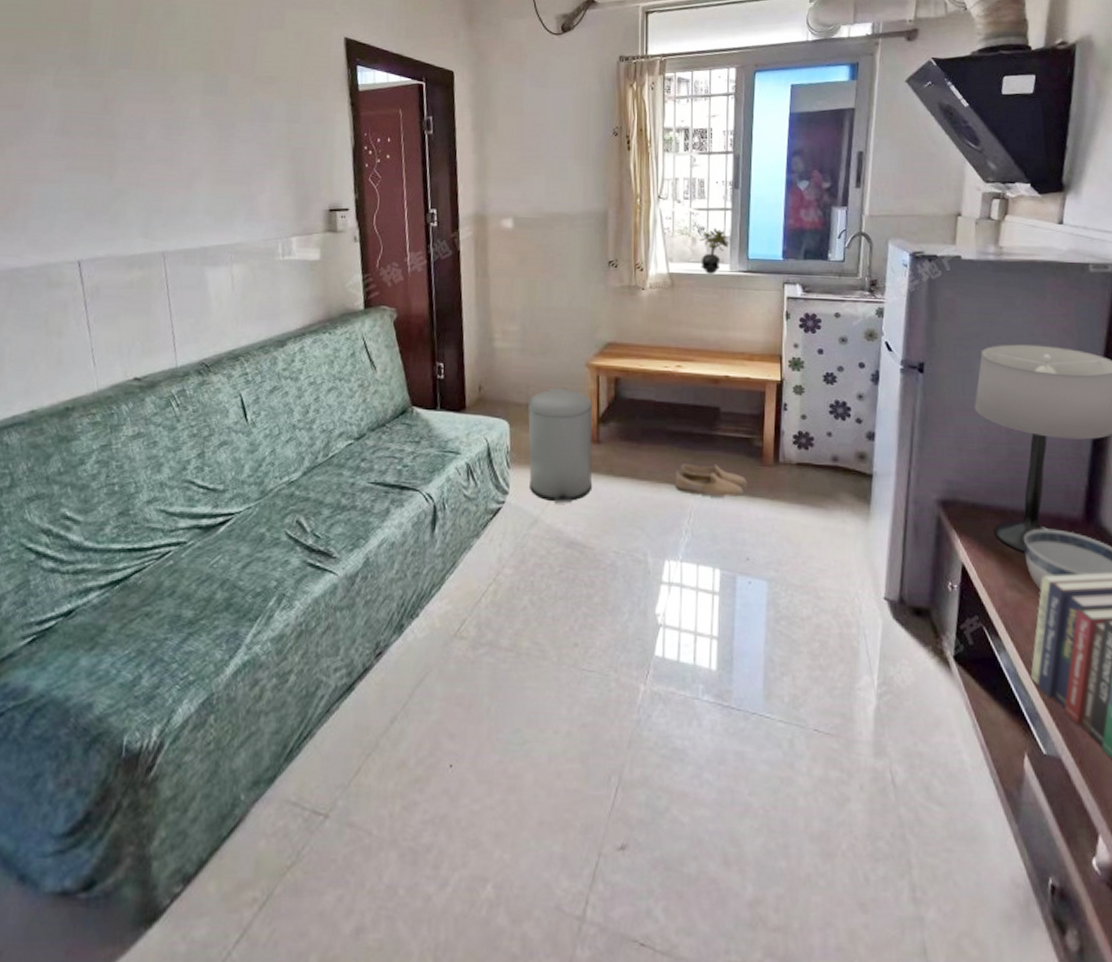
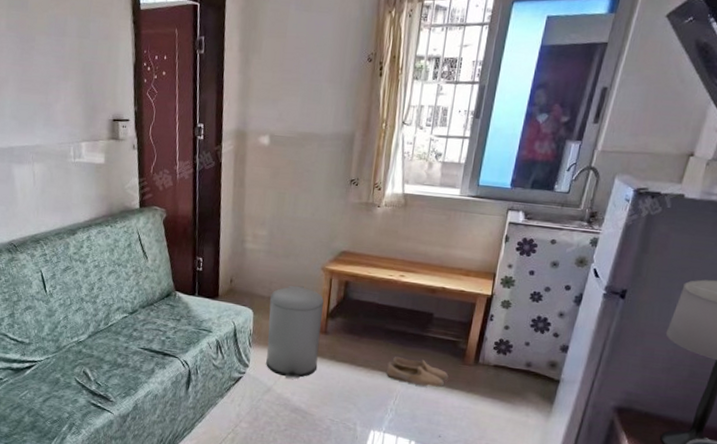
succulent plant: present [698,228,730,274] -> none [433,155,464,197]

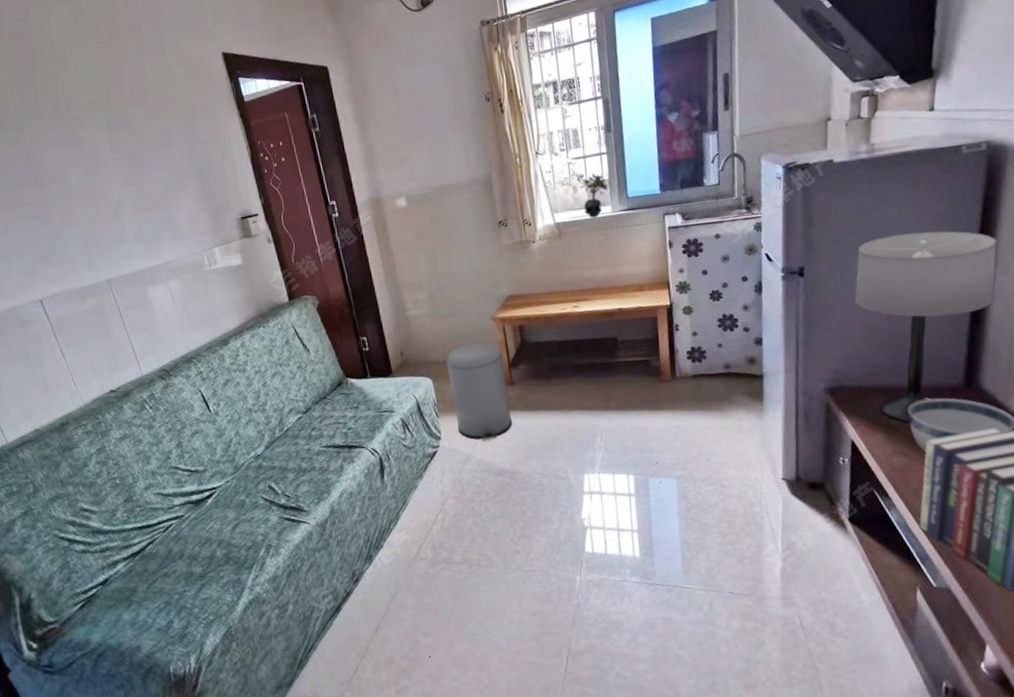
shoe: present [386,357,449,388] -> none [584,387,650,416]
succulent plant: none [433,155,464,197] -> present [578,174,609,218]

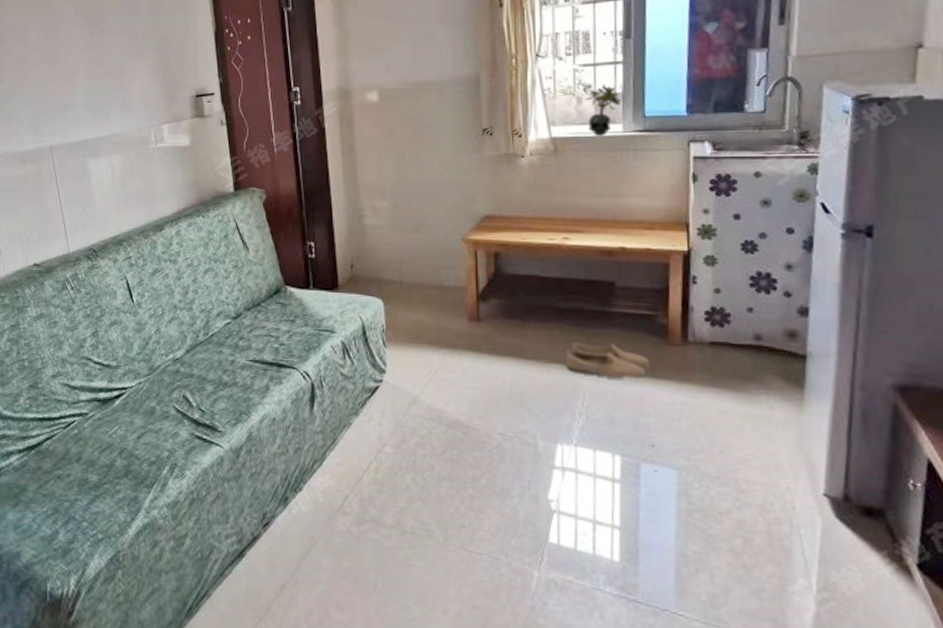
pedal bin: present [446,341,512,441] -> none [403,264,473,384]
shoe: none [584,387,650,416] -> present [566,343,650,379]

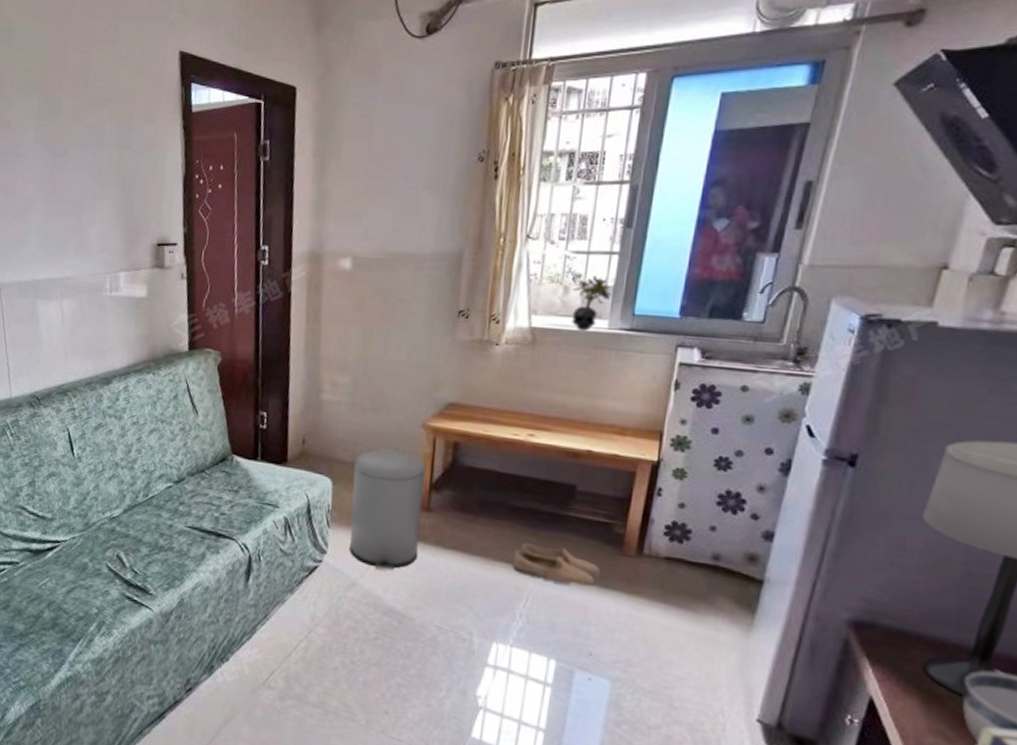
pedal bin: none [403,264,473,384] -> present [349,447,426,572]

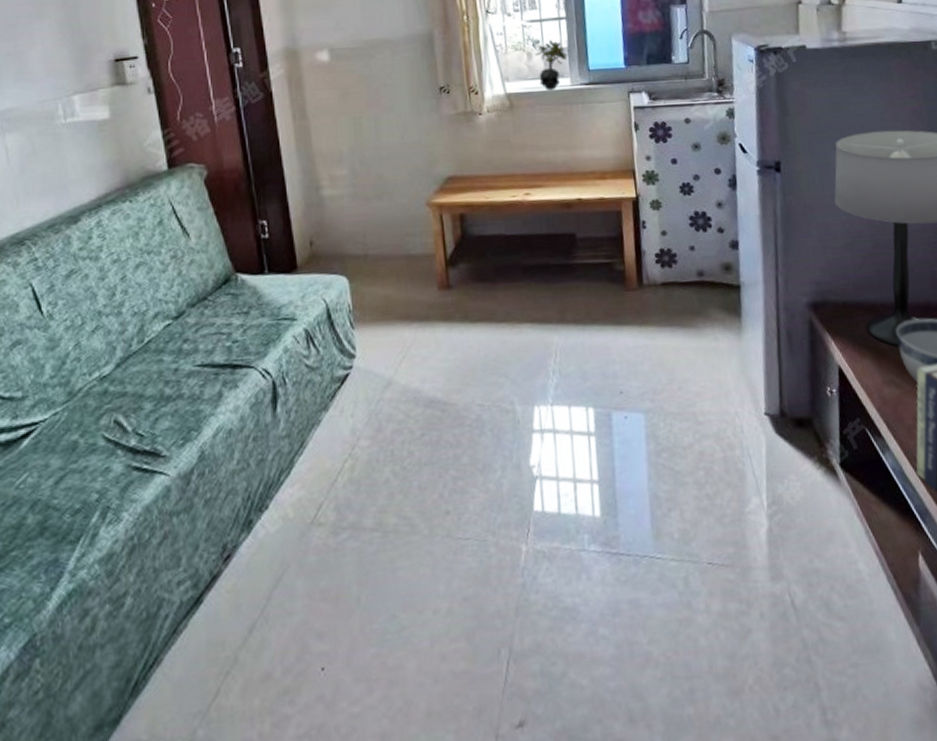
pedal bin: present [349,447,426,572] -> none [367,232,447,361]
shoe: present [513,543,601,587] -> none [535,295,613,331]

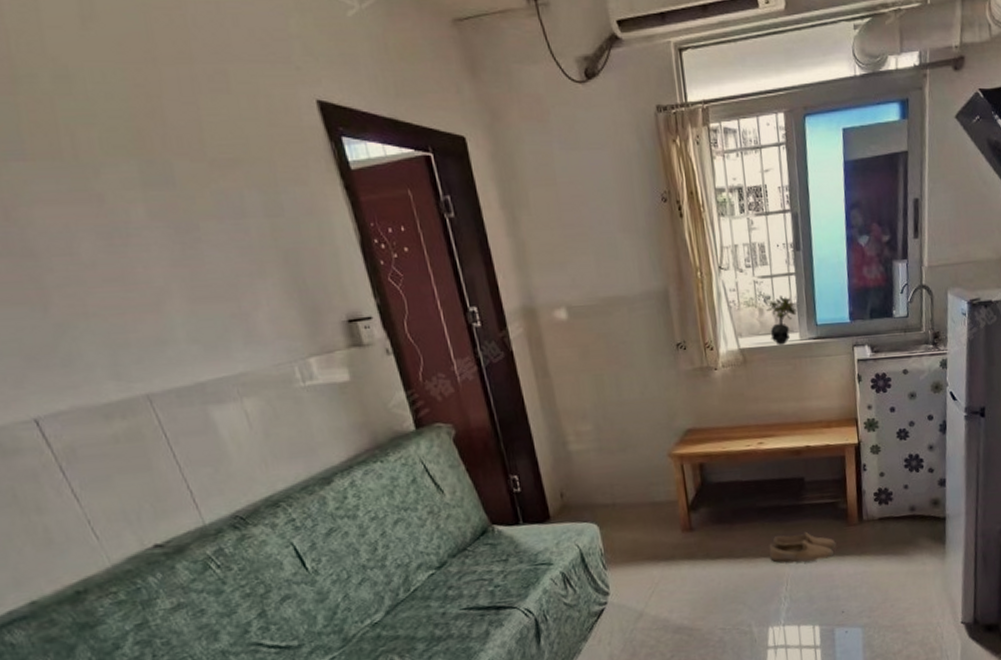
shoe: none [535,295,613,331] -> present [769,531,837,563]

